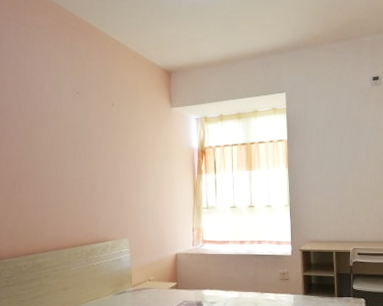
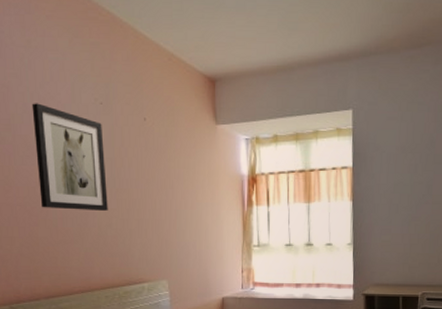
wall art: none [22,94,80,180] -> present [31,103,108,211]

